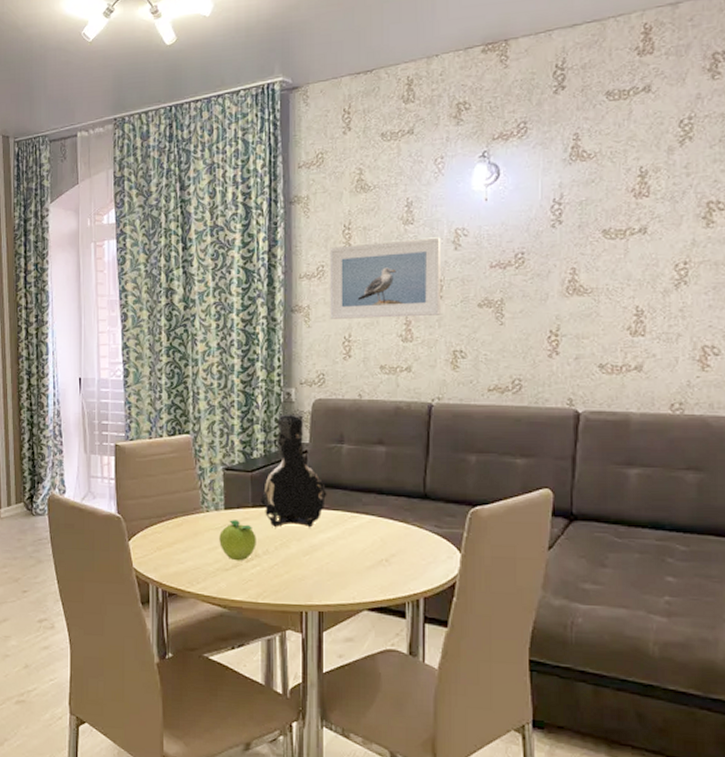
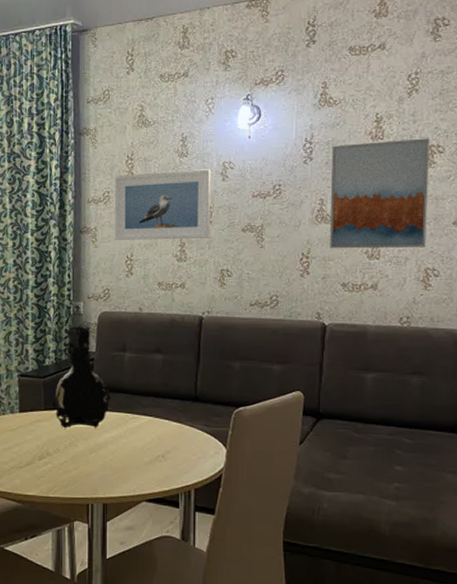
fruit: present [219,520,256,561] -> none [14,422,48,460]
wall art: none [583,193,708,325] -> present [329,138,430,249]

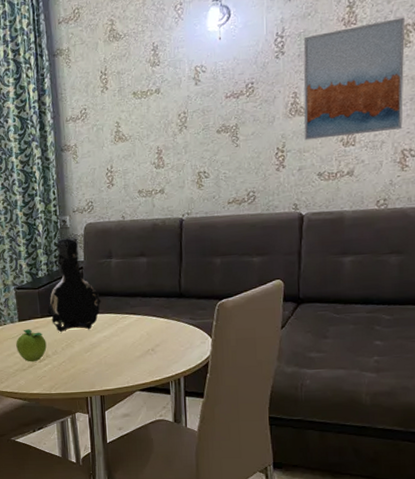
fruit: none [14,422,48,460] -> present [16,329,47,362]
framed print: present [114,169,211,240] -> none [90,75,186,155]

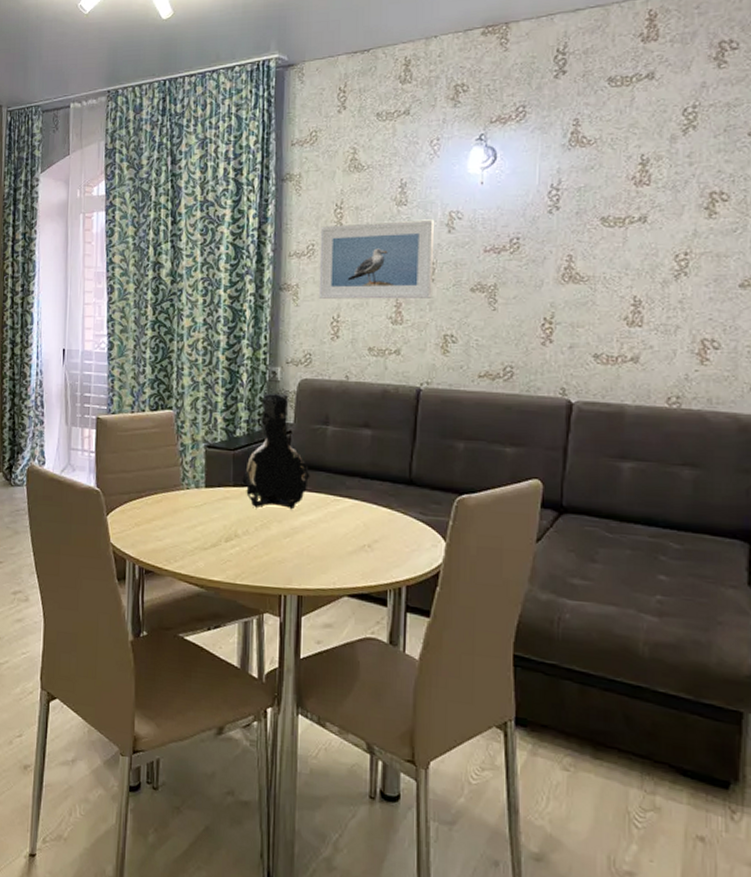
fruit: present [16,329,47,362] -> none [199,498,237,541]
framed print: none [90,75,186,155] -> present [318,219,435,300]
wall art: present [303,17,406,141] -> none [578,183,711,315]

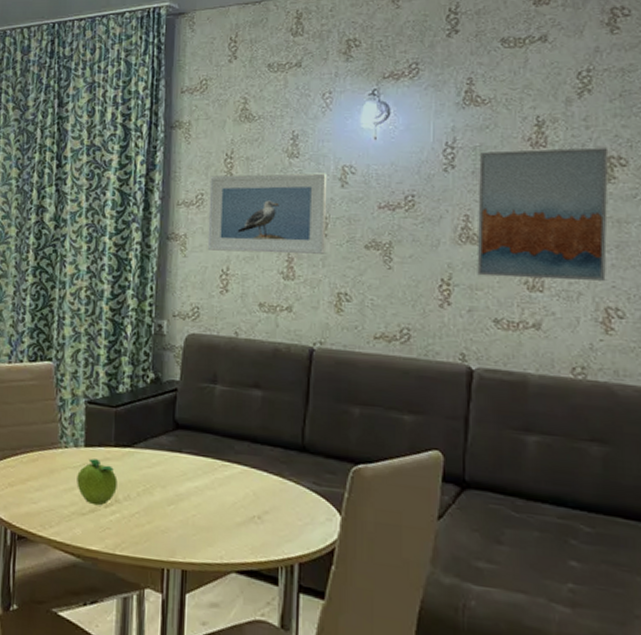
fruit: none [199,498,237,541] -> present [77,458,118,506]
decorative vase: present [242,392,310,510] -> none [124,347,197,475]
wall art: none [578,183,711,315] -> present [477,147,609,281]

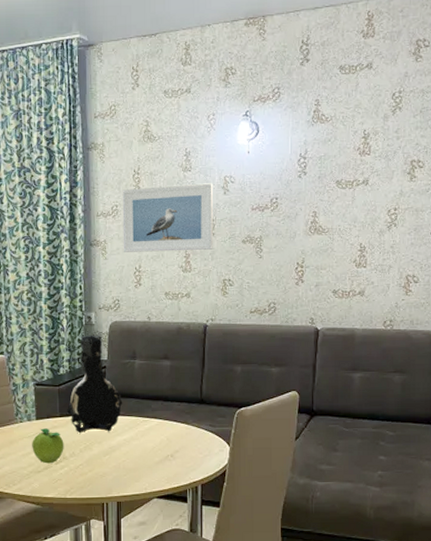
decorative vase: none [124,347,197,475] -> present [67,335,123,434]
wall art: present [477,147,609,281] -> none [321,154,412,258]

